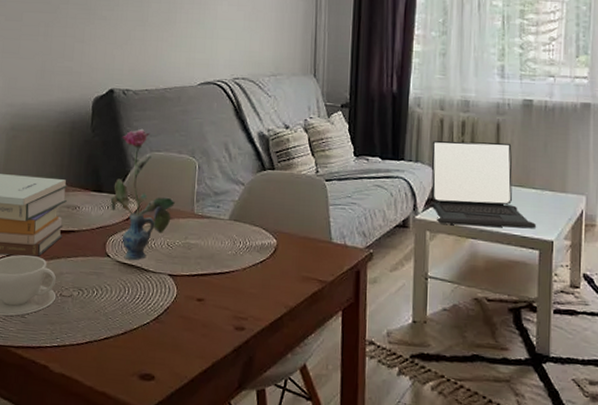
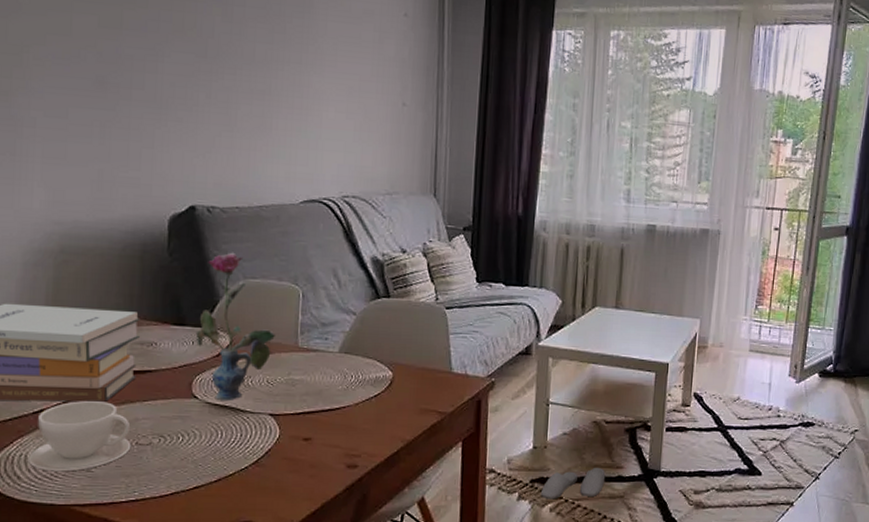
slippers: none [421,346,489,378] -> present [540,467,606,500]
laptop: present [430,141,536,228] -> none [553,266,653,352]

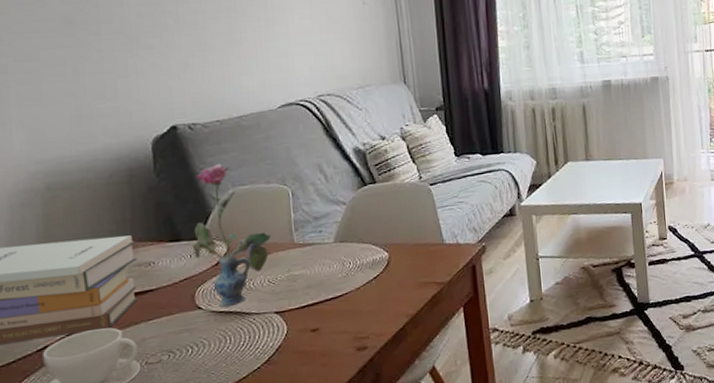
slippers: present [540,467,606,500] -> none [543,309,601,348]

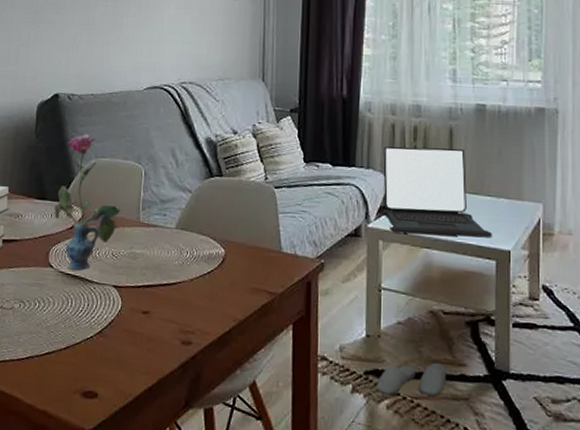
laptop: none [527,122,626,206] -> present [382,147,492,237]
slippers: none [543,309,601,348] -> present [375,362,447,396]

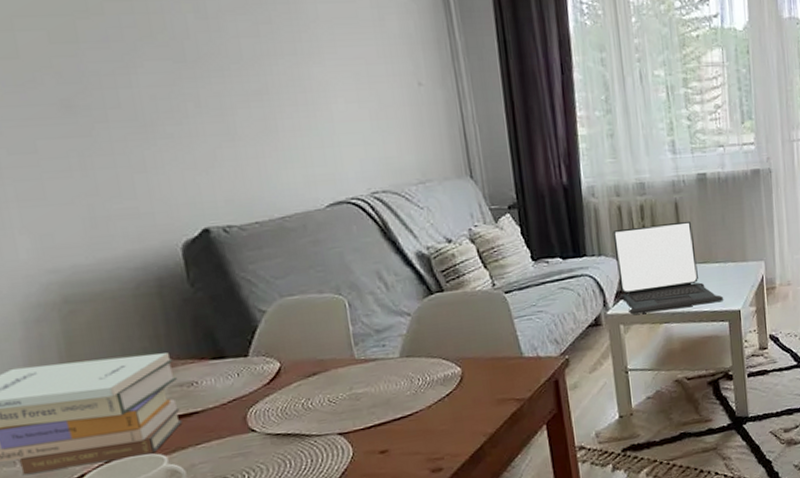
vase: present [54,134,120,272] -> none [236,271,328,431]
slippers: present [375,362,447,396] -> none [634,424,696,465]

